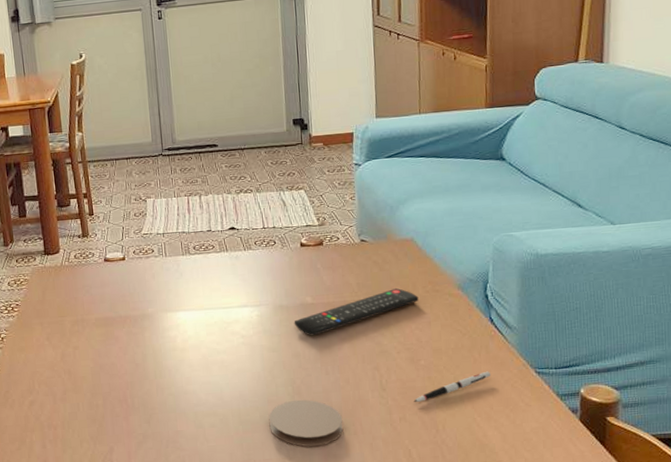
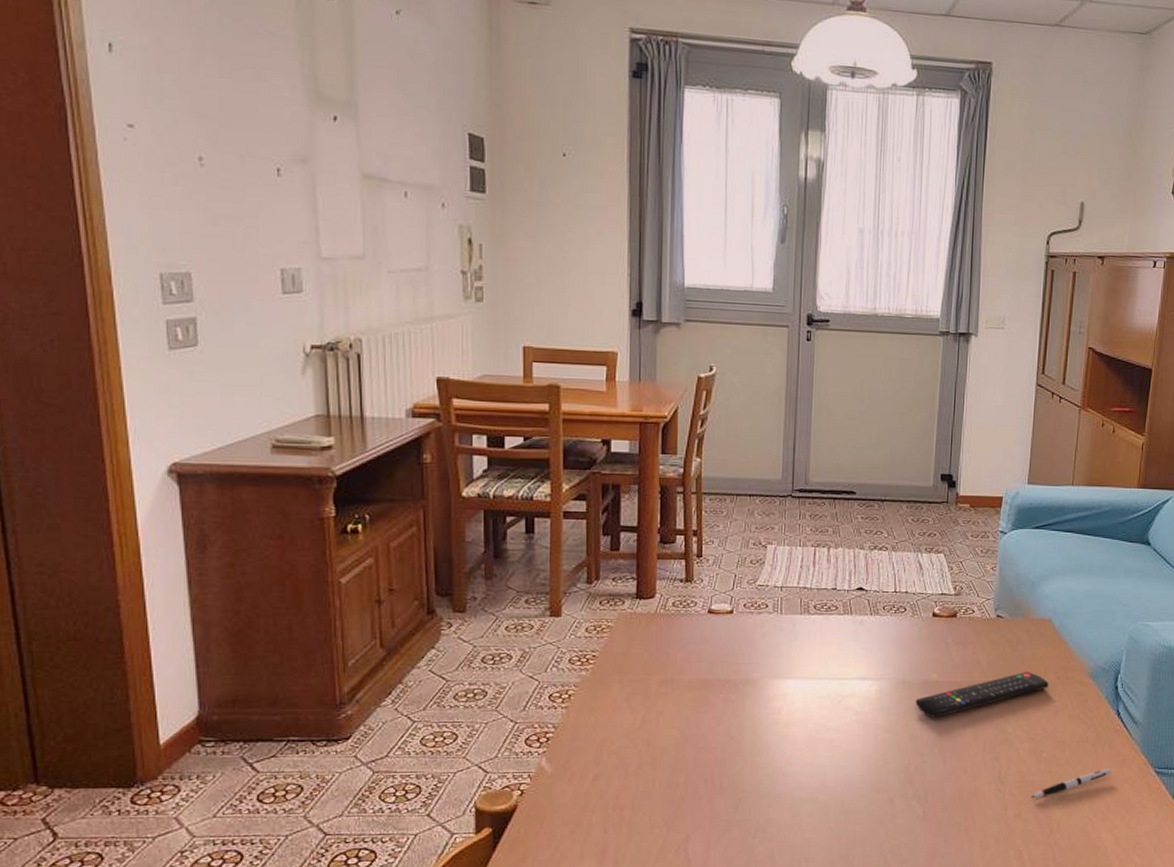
coaster: present [269,399,343,447] -> none [874,789,955,843]

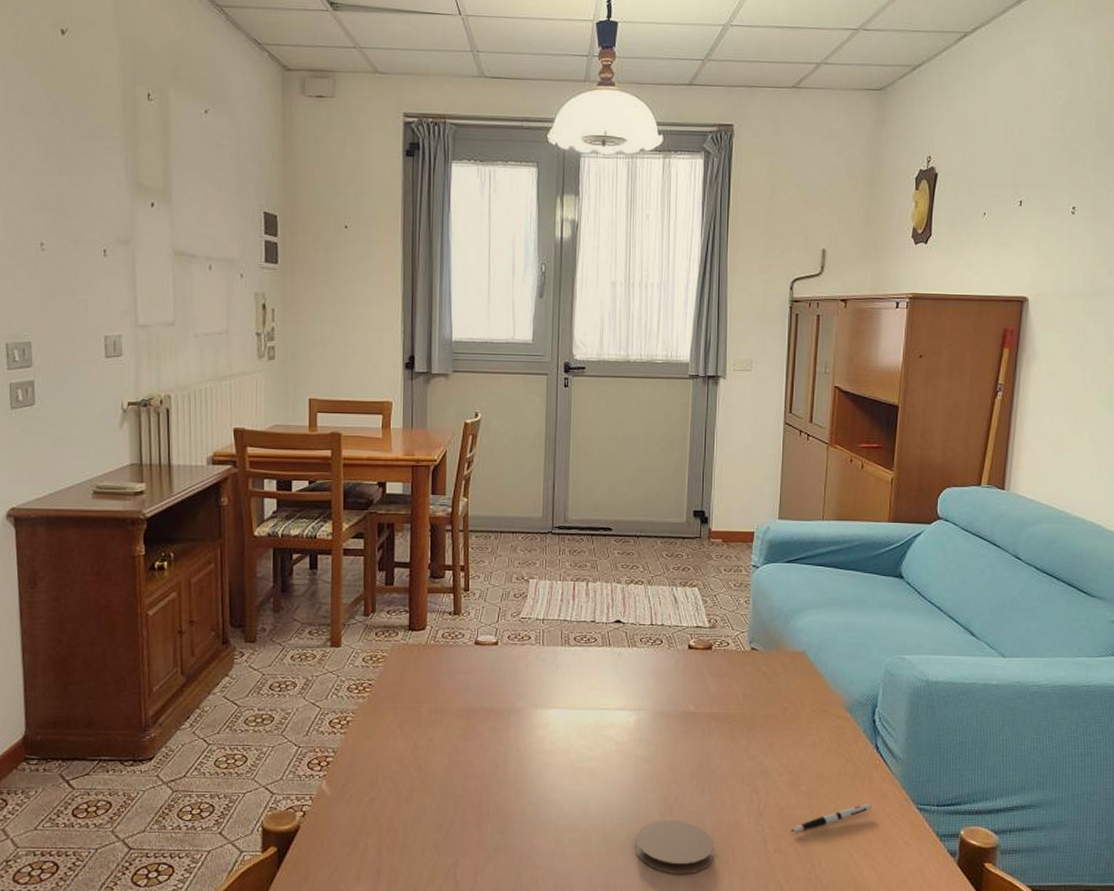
coaster: none [874,789,955,843] -> present [635,819,715,875]
remote control: present [915,672,1049,718] -> none [673,704,805,749]

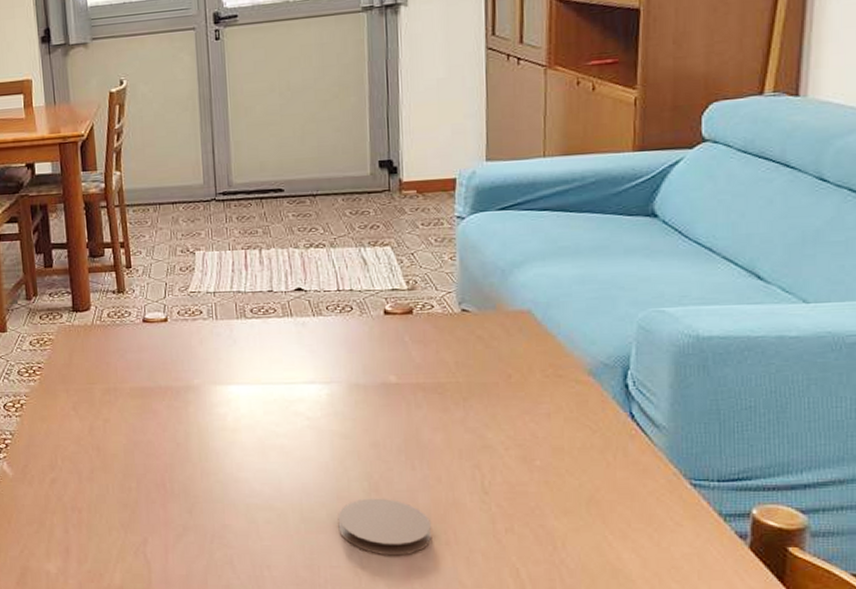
pen: present [790,803,873,832] -> none [524,479,630,511]

